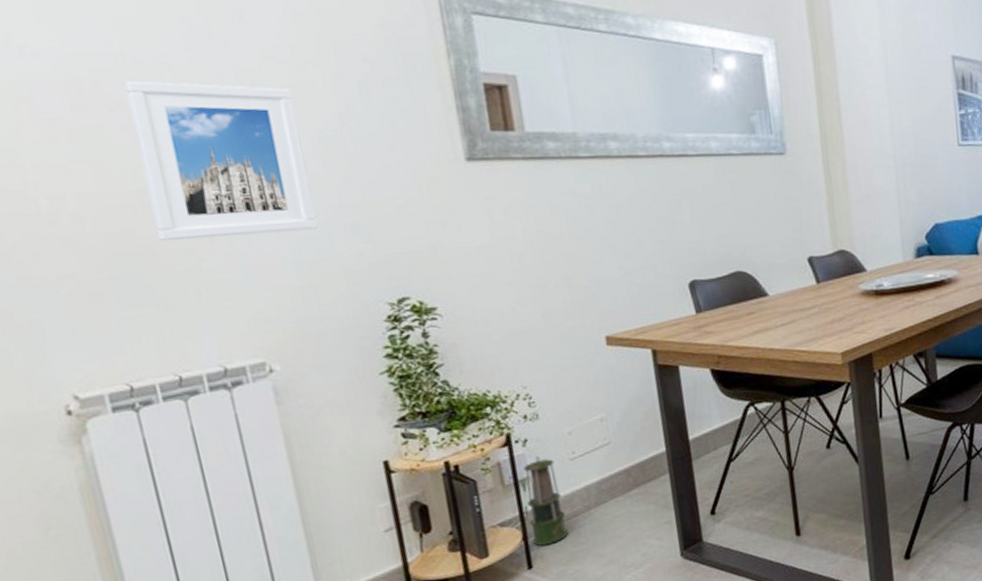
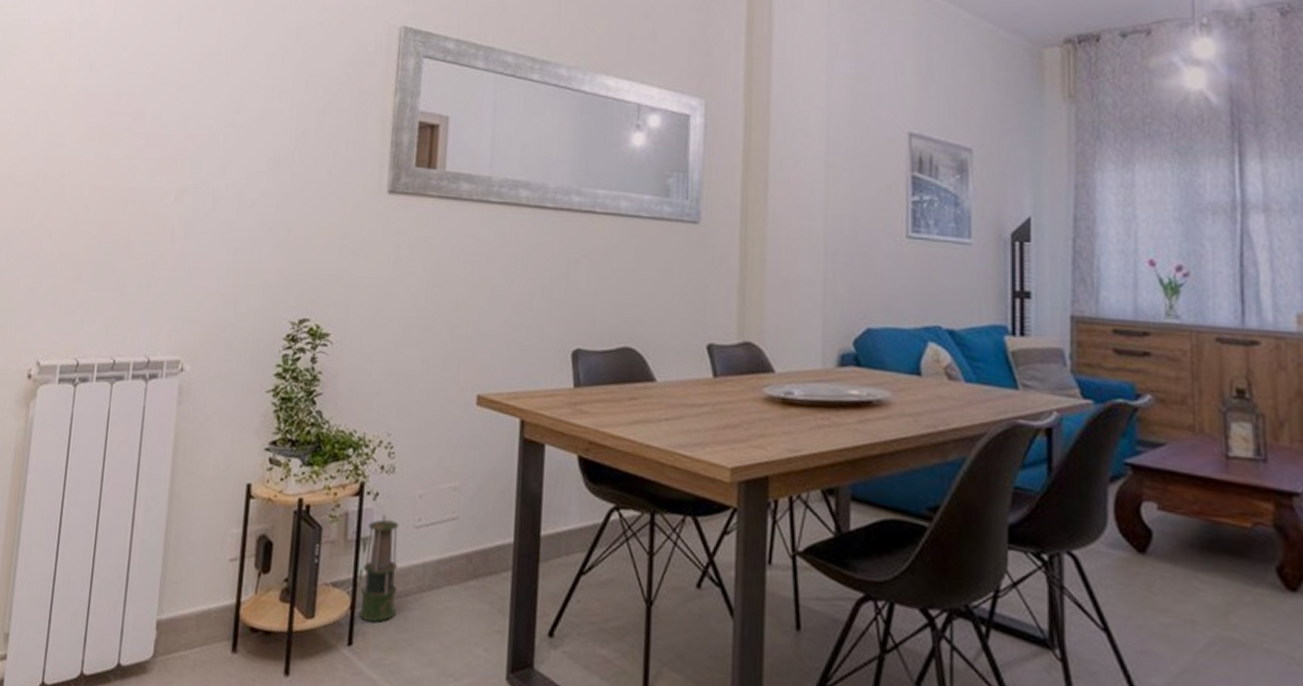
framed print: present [123,80,318,242] -> none [135,96,265,241]

